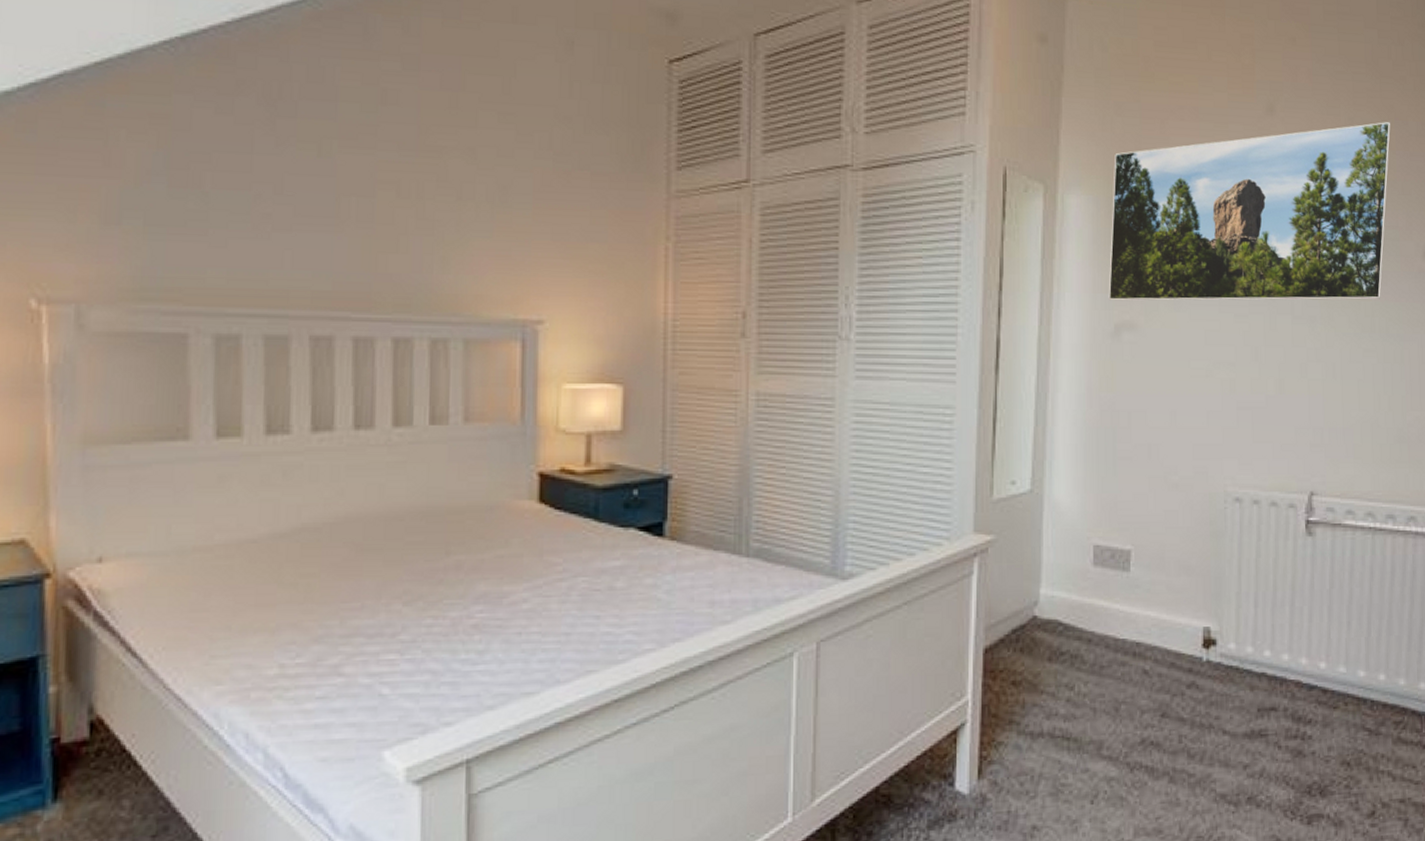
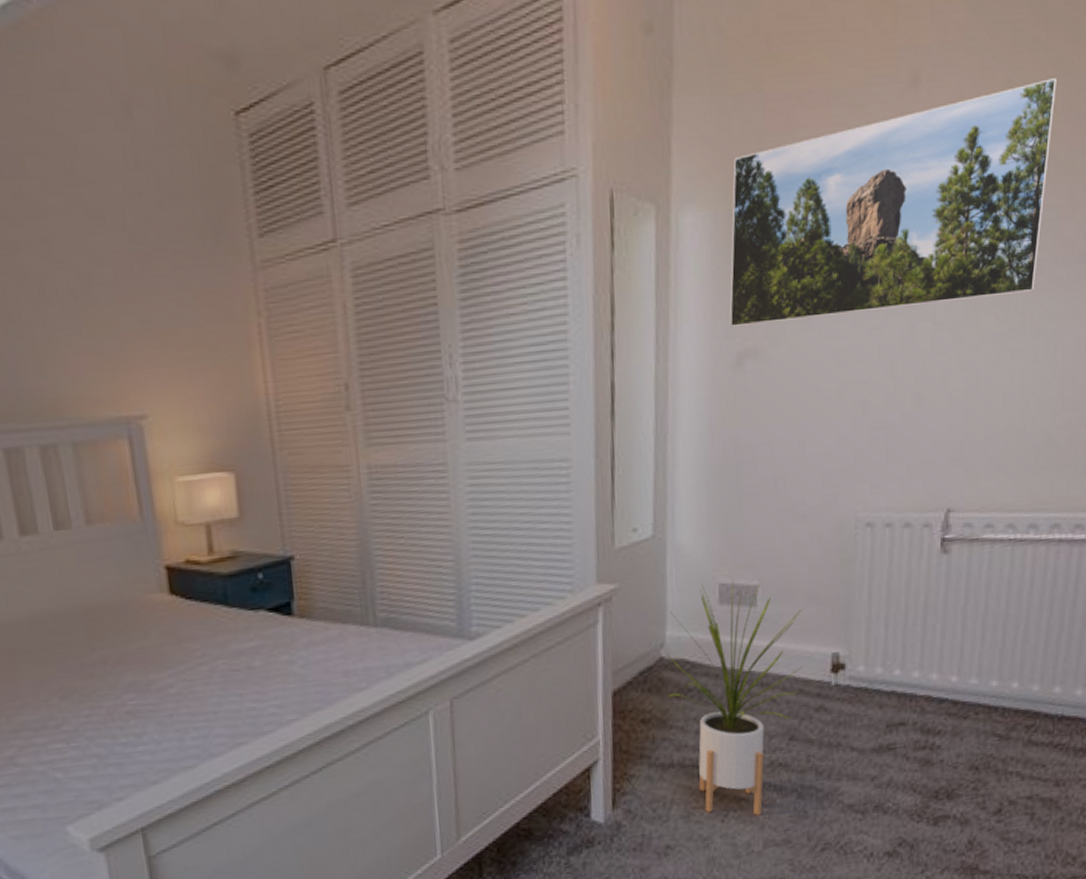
house plant: none [1038,541,1175,799] -> present [666,580,803,816]

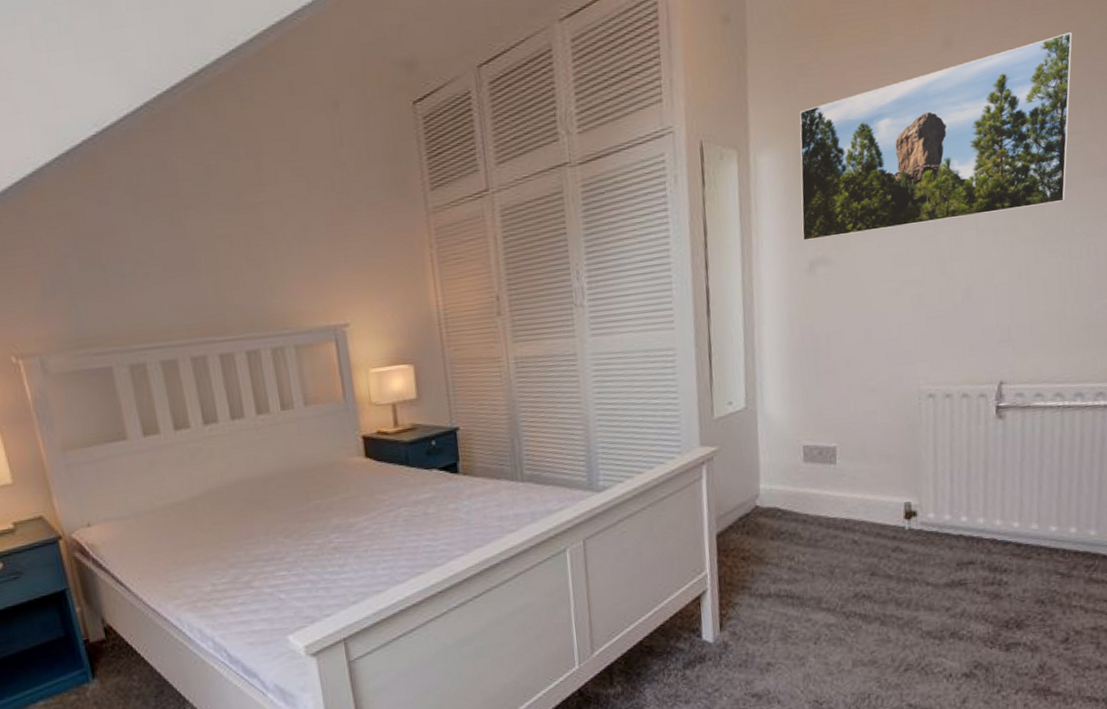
house plant: present [666,580,803,816] -> none [761,442,880,639]

